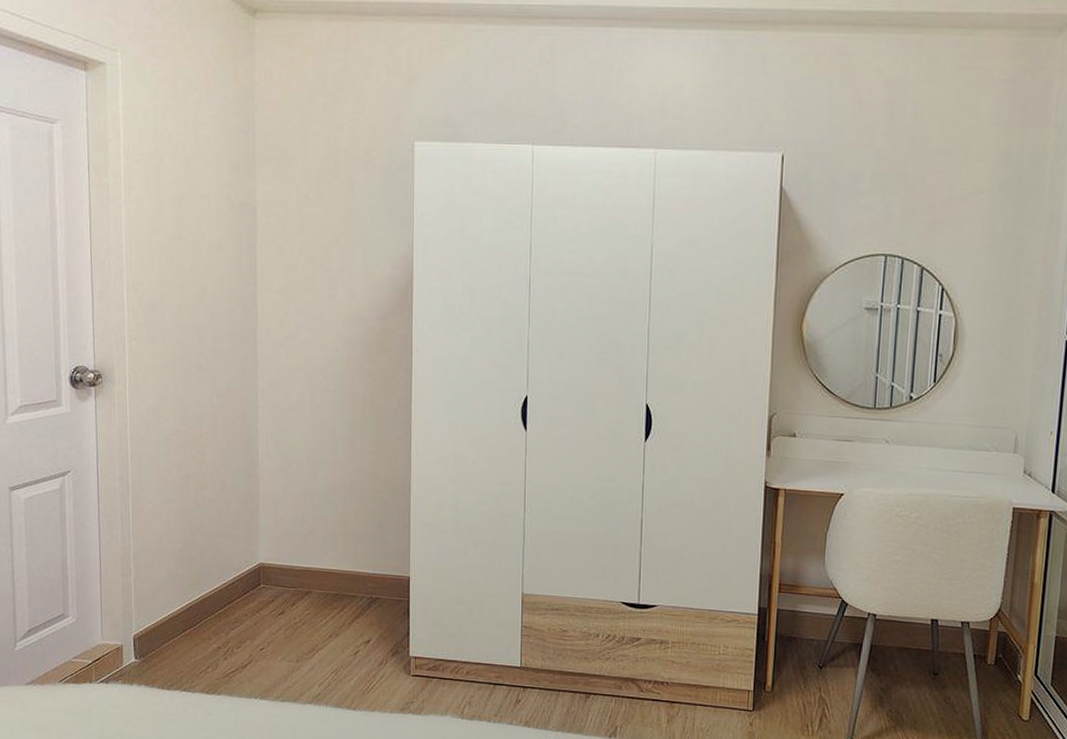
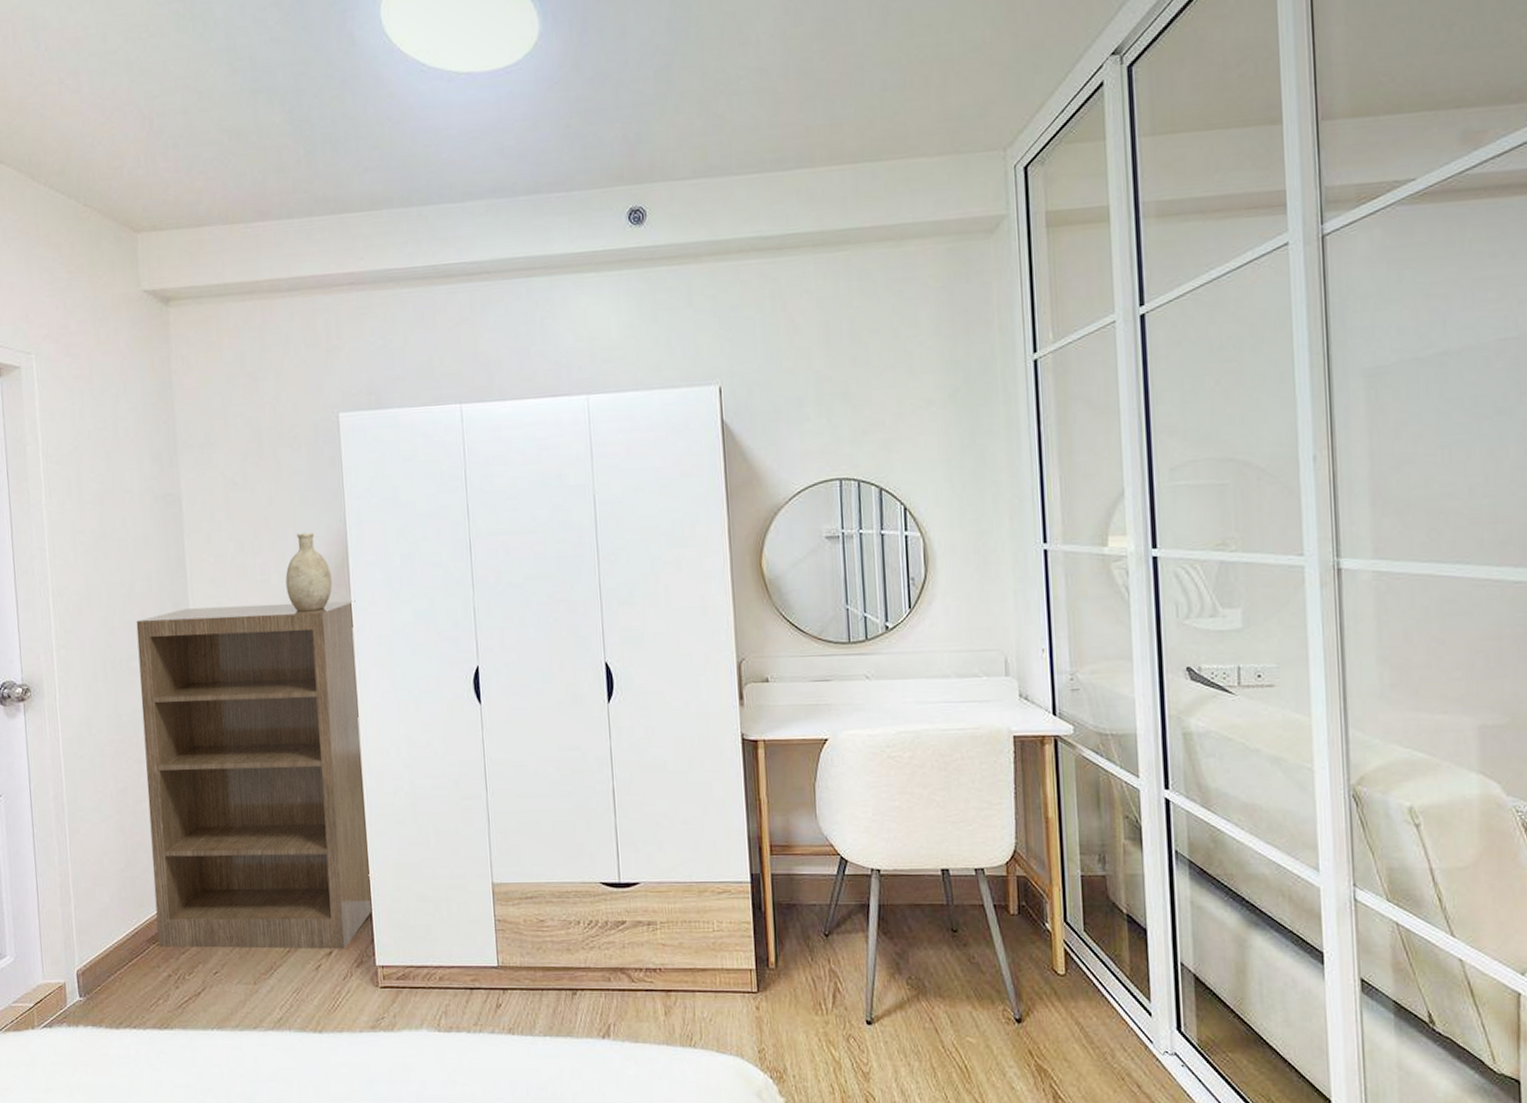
bookshelf: none [206,314,416,639] -> present [136,601,374,950]
decorative vase: none [352,254,396,329] -> present [285,532,332,612]

